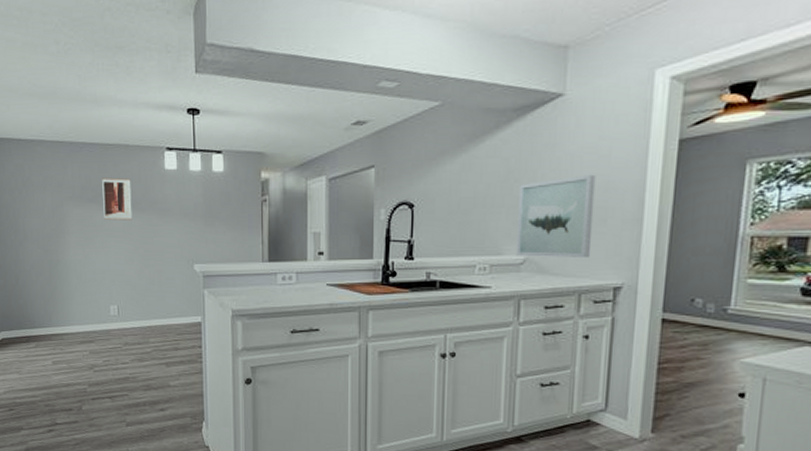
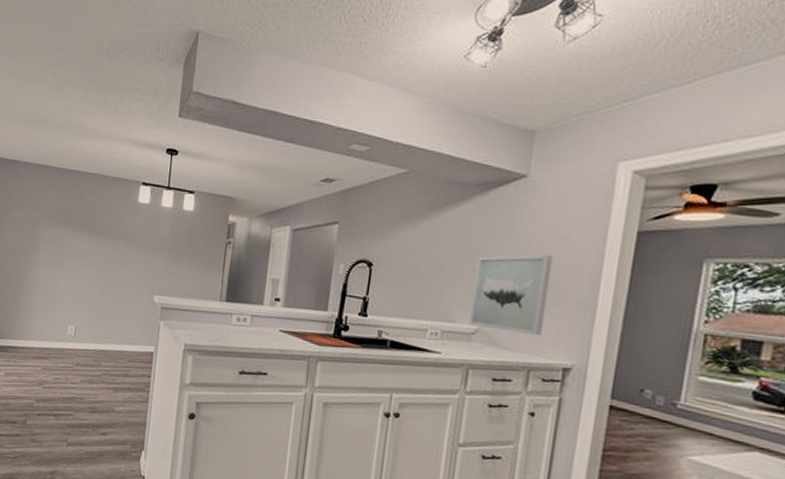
wall art: present [102,177,133,221] -> none [74,203,105,246]

